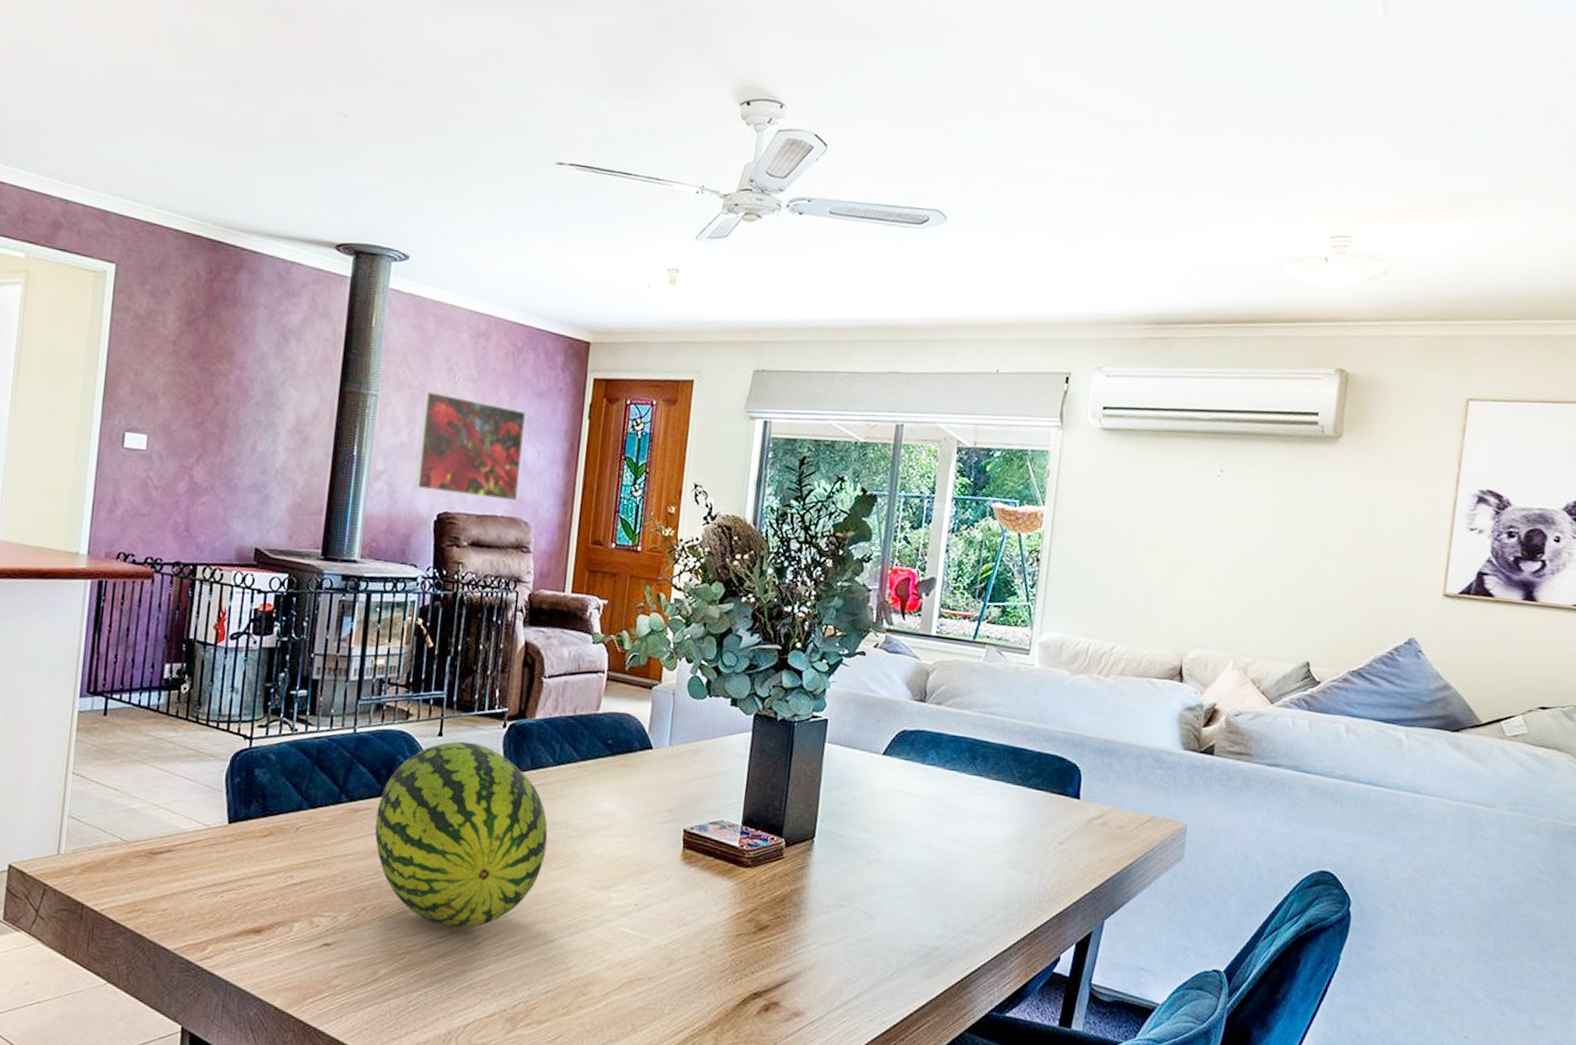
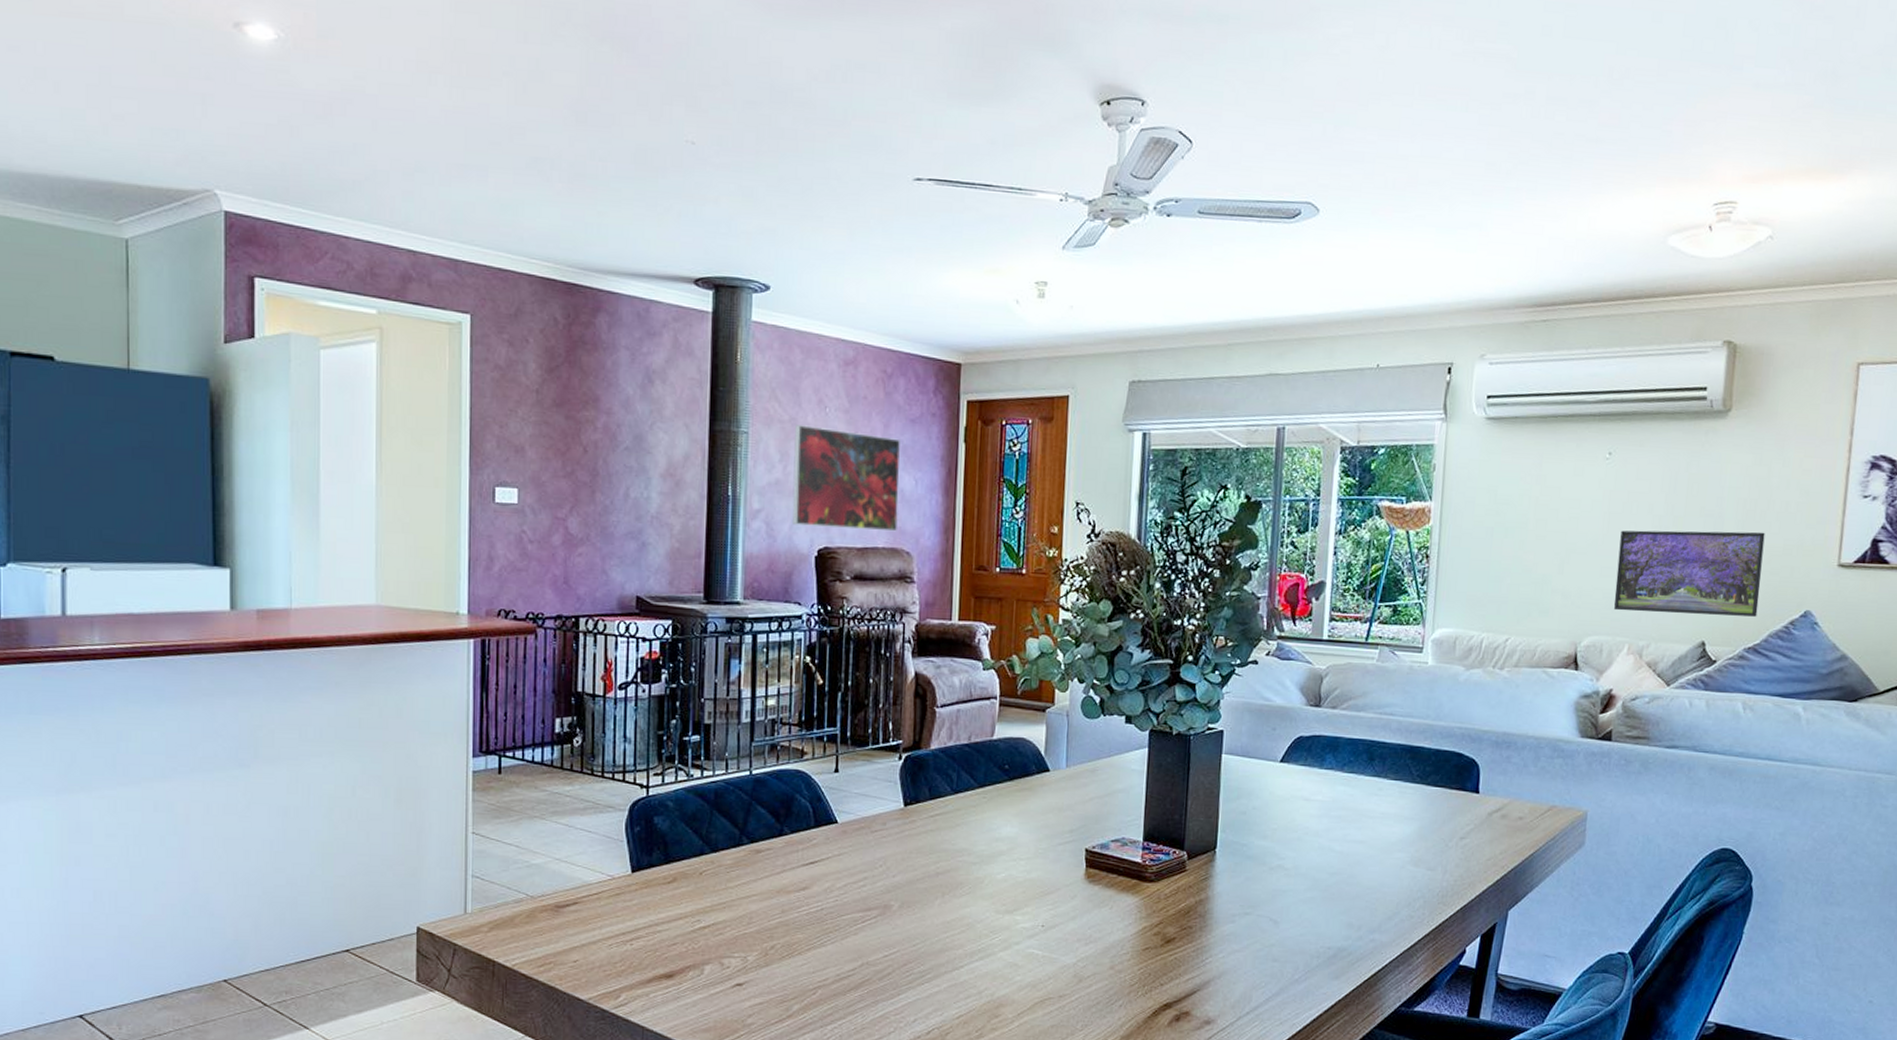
fruit: present [374,741,548,928] -> none [778,776,951,960]
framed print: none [1220,547,1372,641] -> present [1613,530,1765,617]

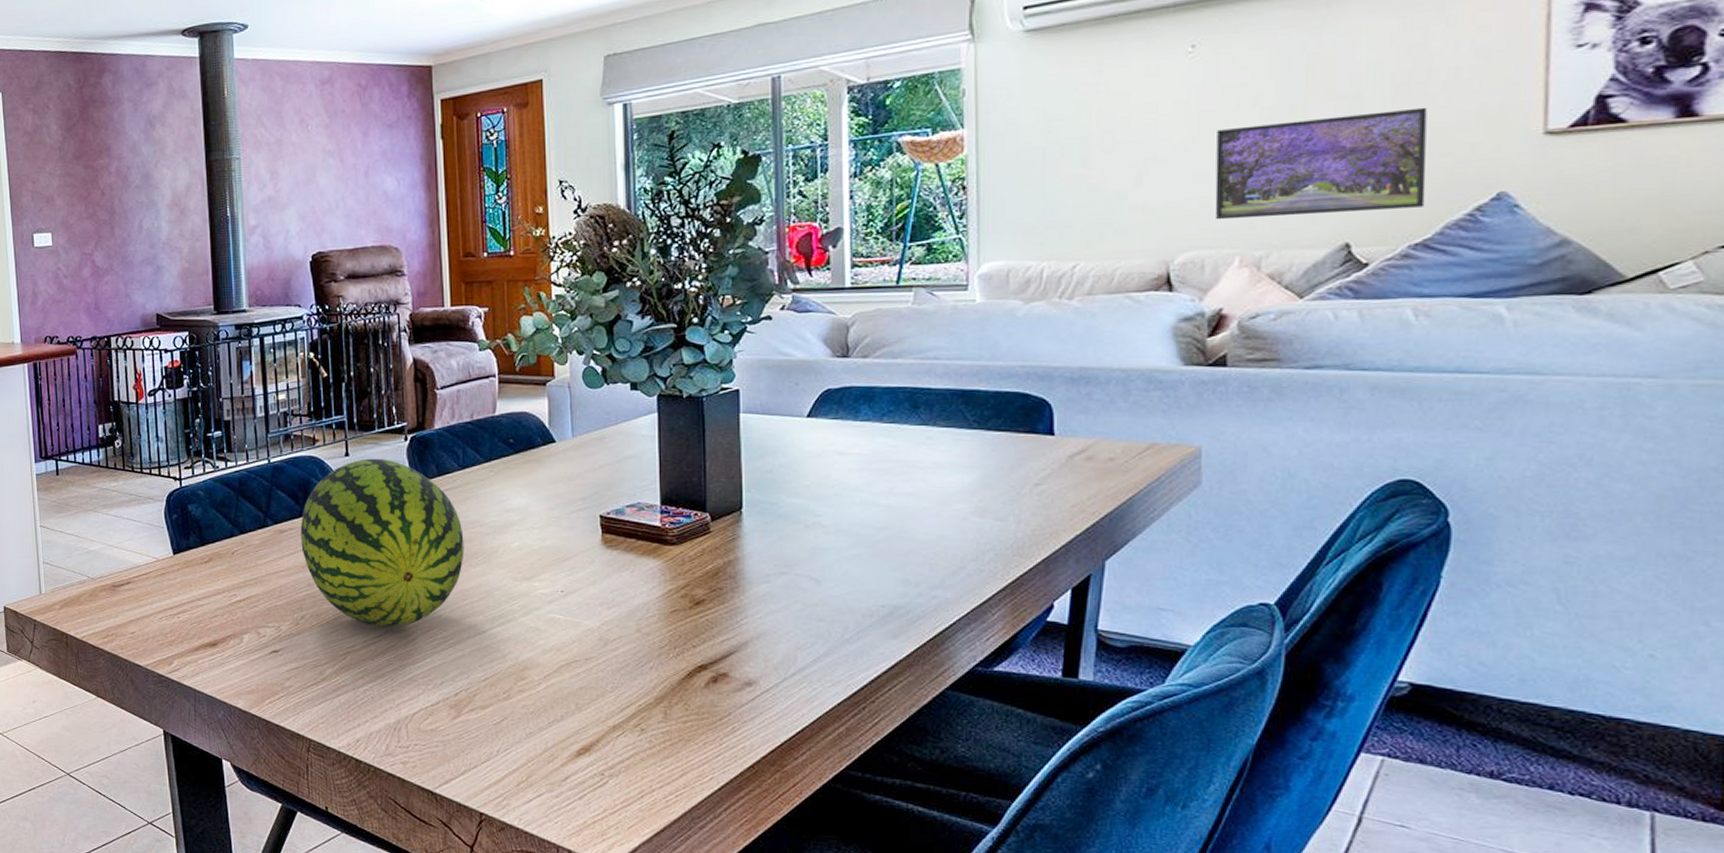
fruit: none [778,776,951,960] -> present [300,458,464,627]
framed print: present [792,425,901,532] -> none [281,144,385,235]

